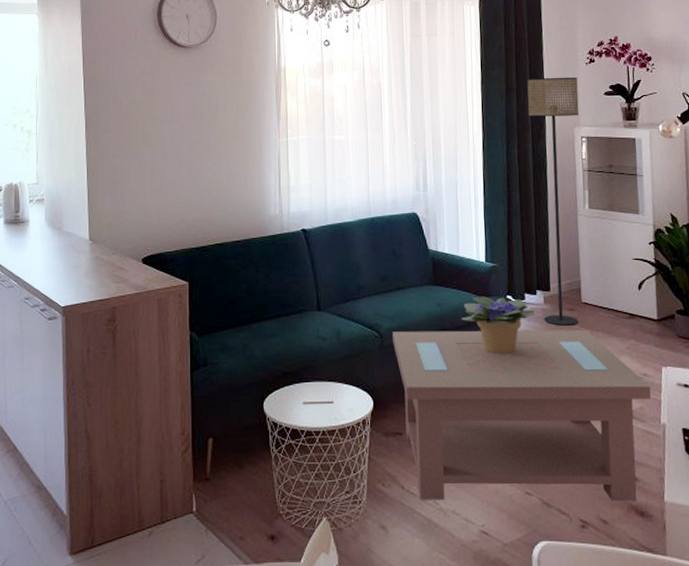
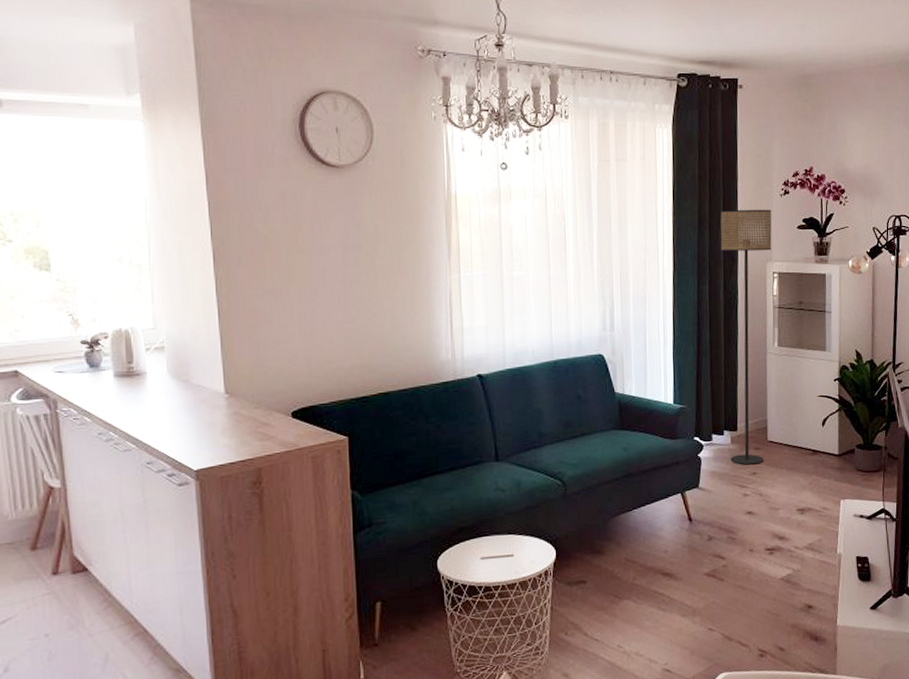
coffee table: present [393,329,651,502] -> none [577,468,830,645]
potted flower: present [461,296,535,354] -> none [648,439,722,496]

